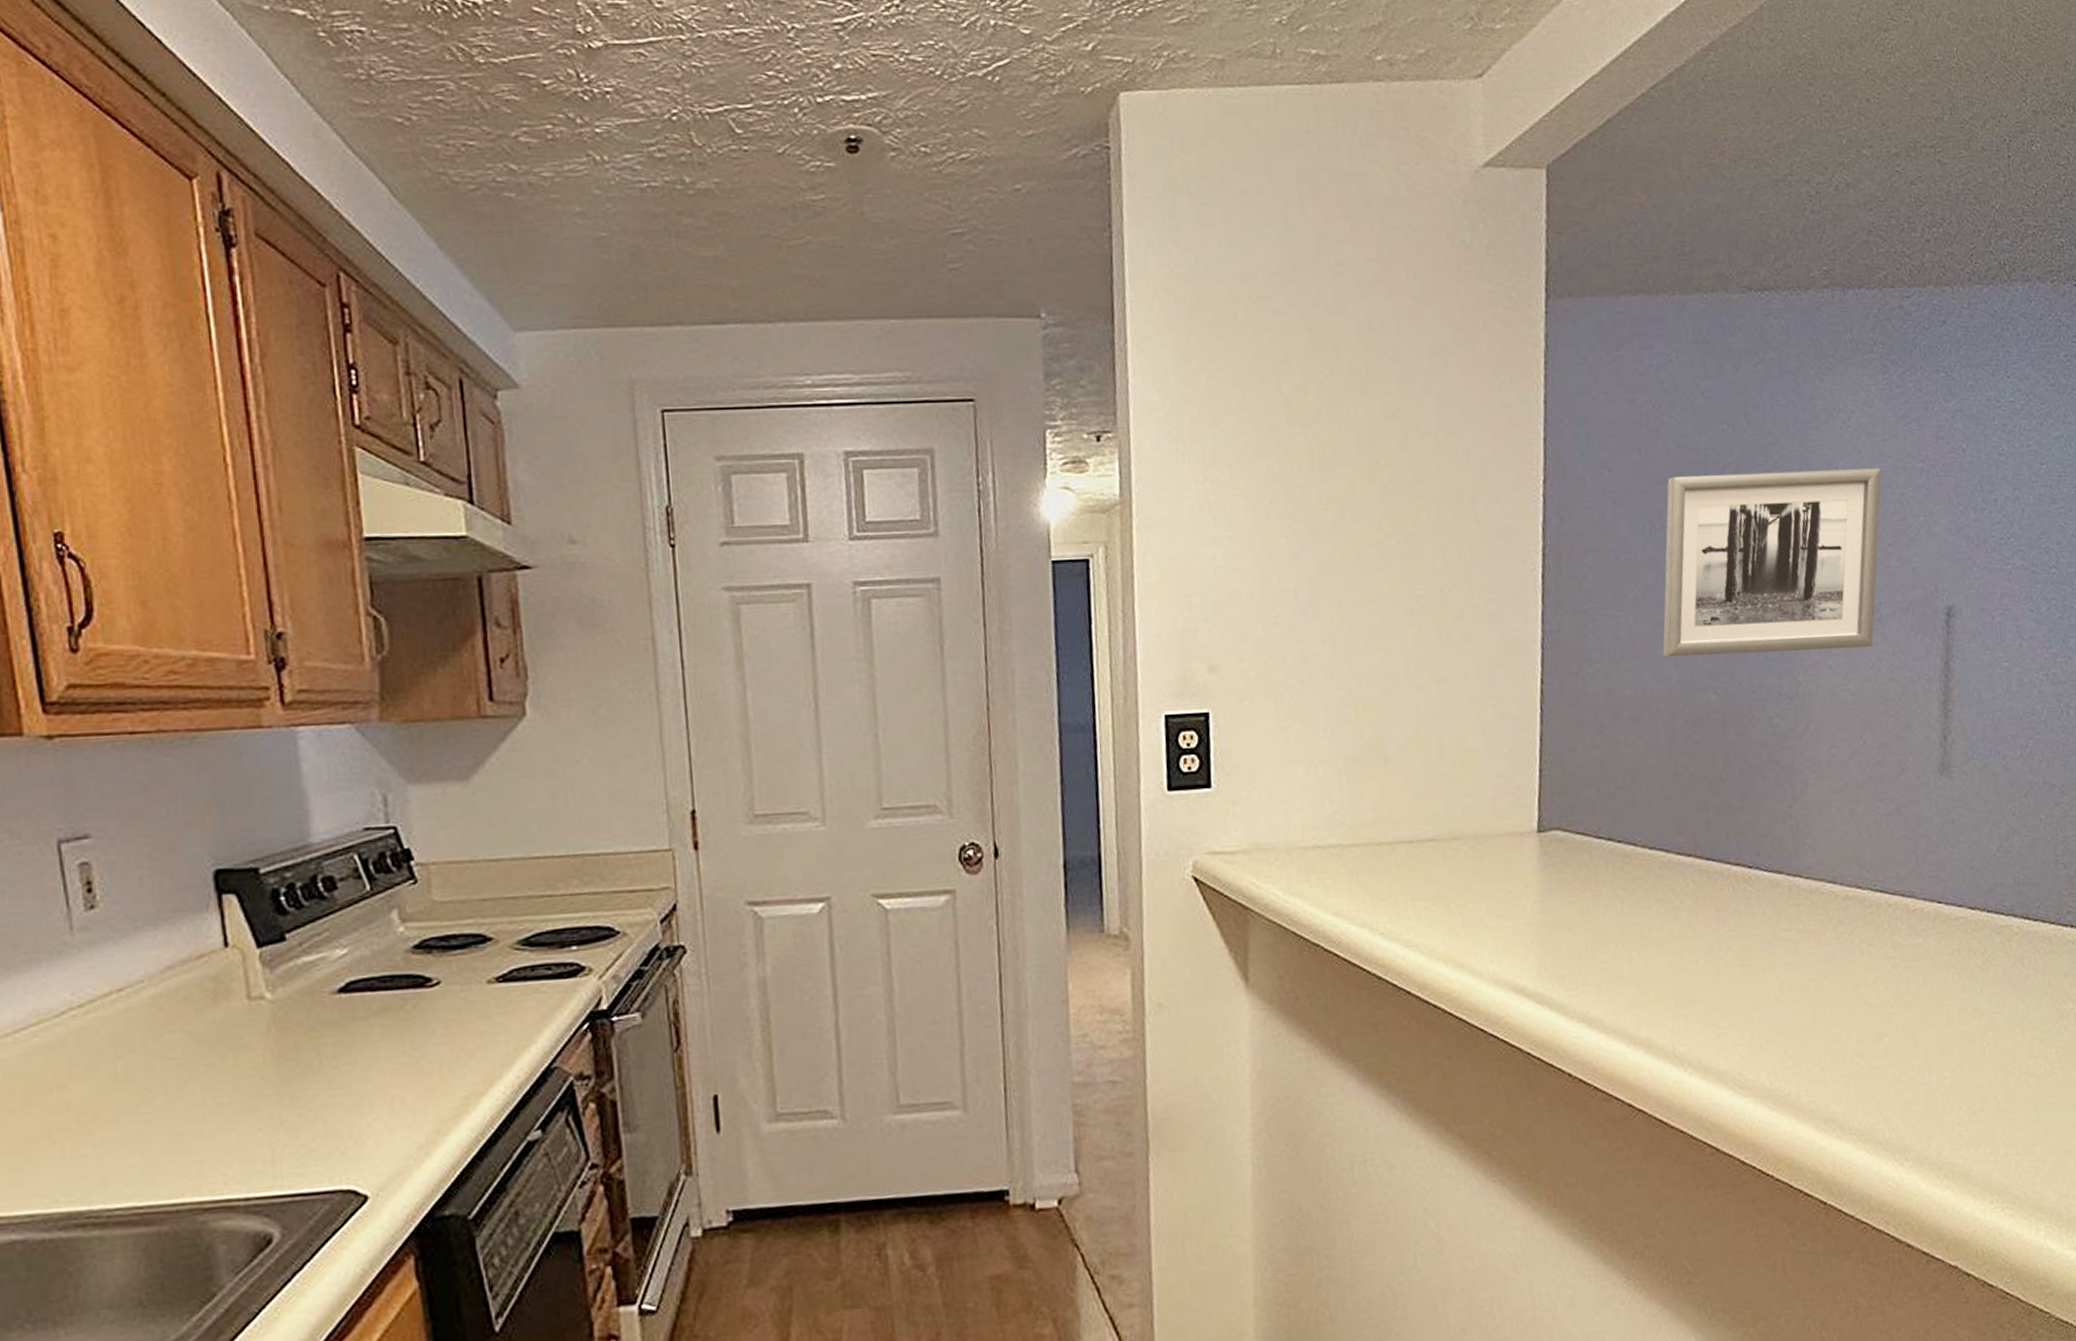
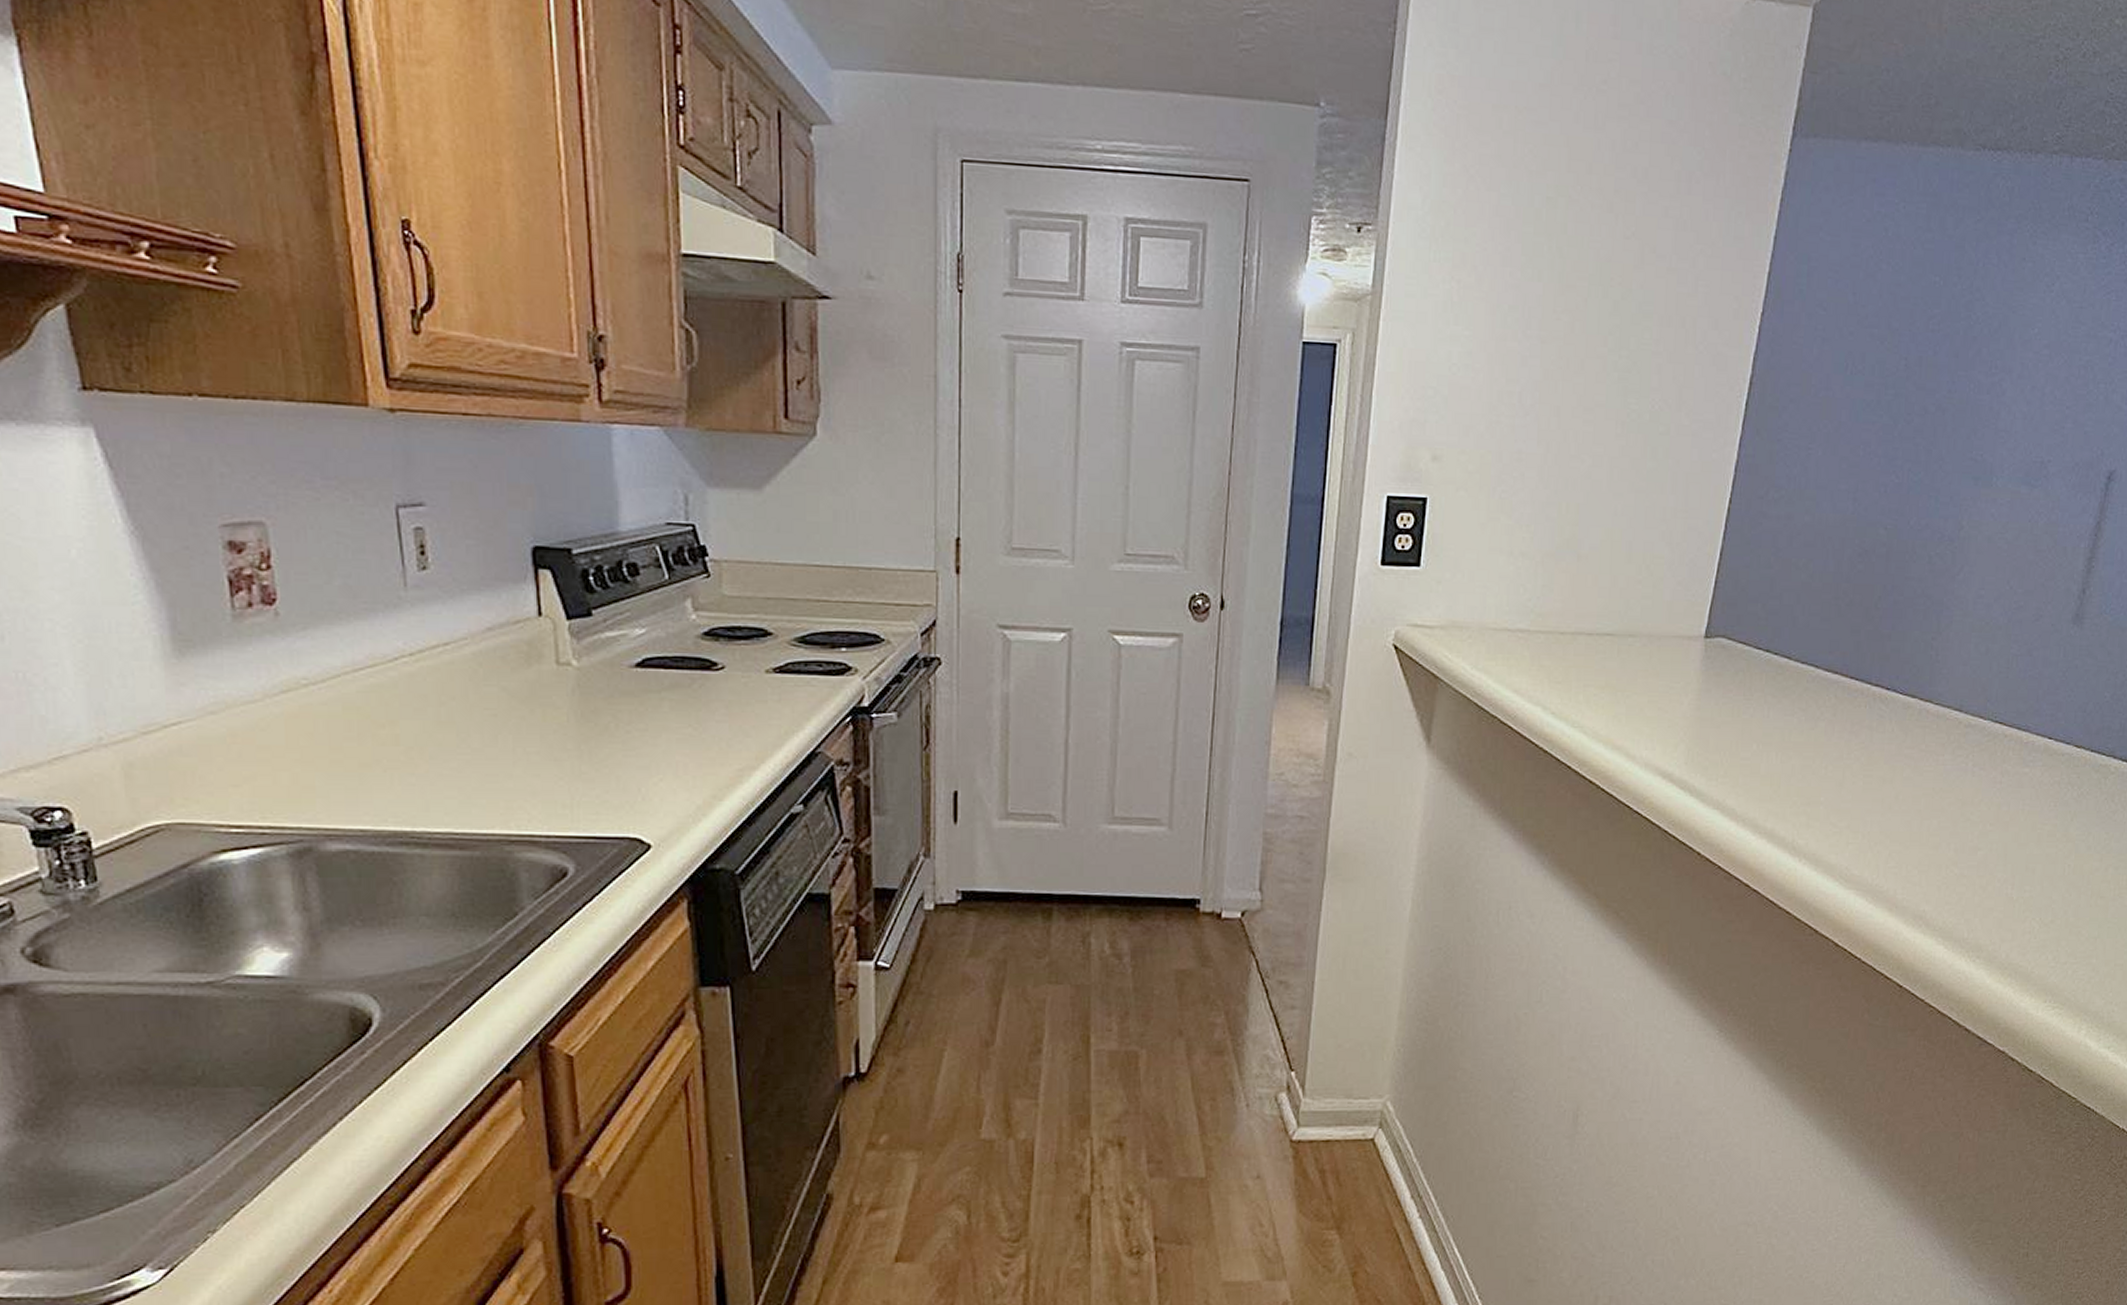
wall art: present [1663,468,1881,658] -> none [1844,322,2073,501]

